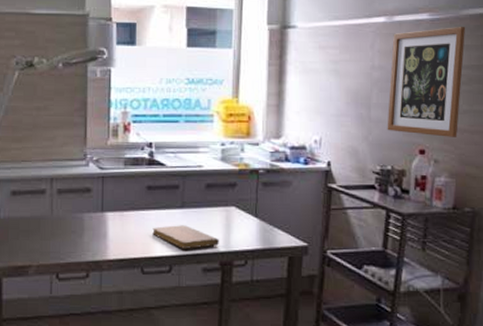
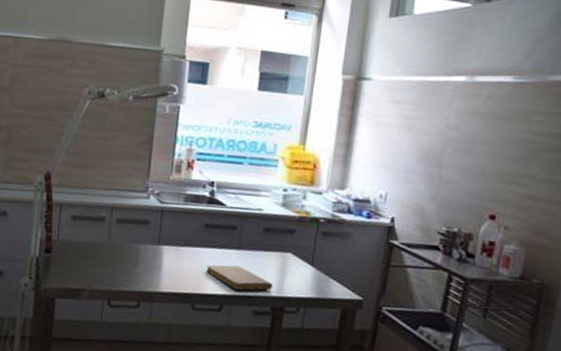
wall art: present [387,27,466,137] -> none [457,92,552,206]

